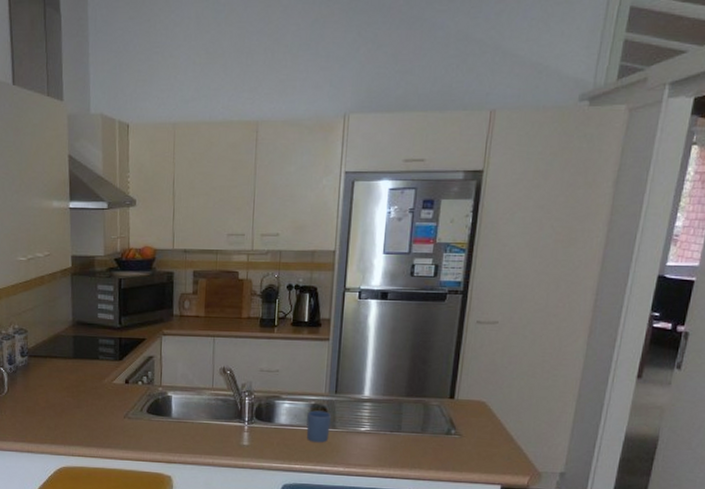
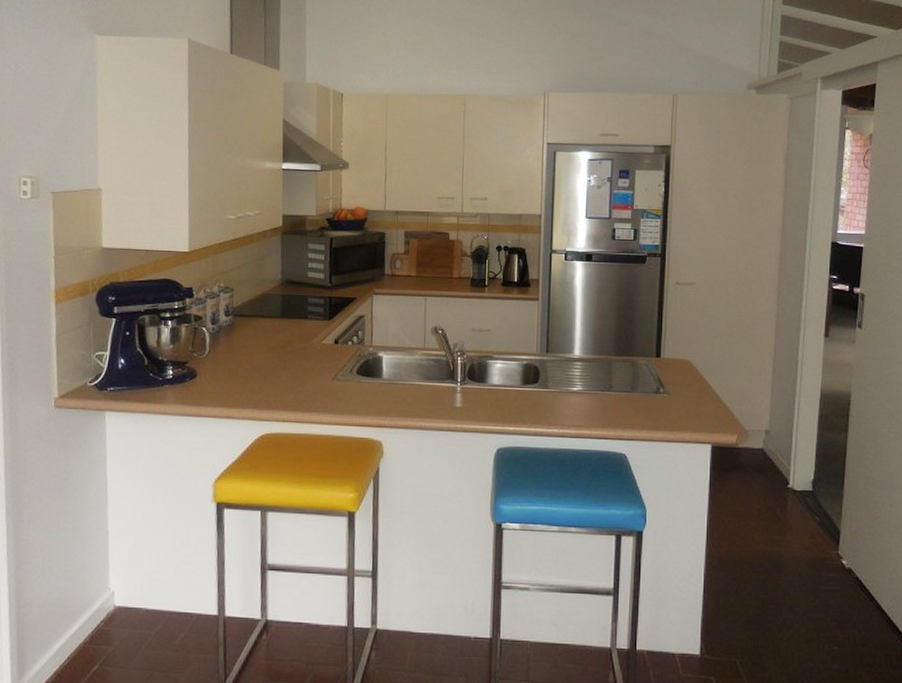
mug: present [306,410,332,444] -> none [519,370,544,405]

